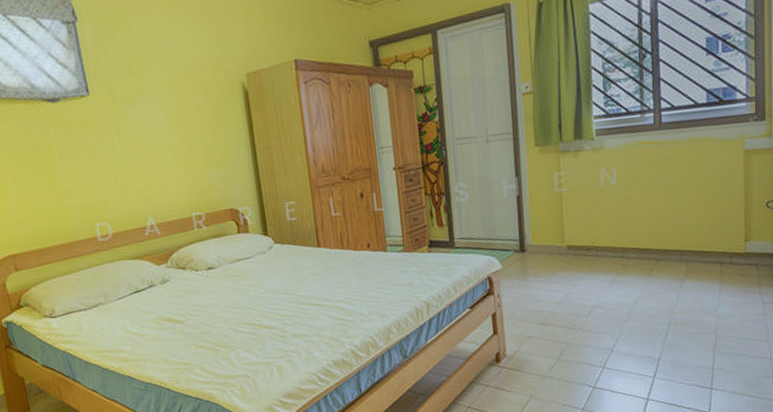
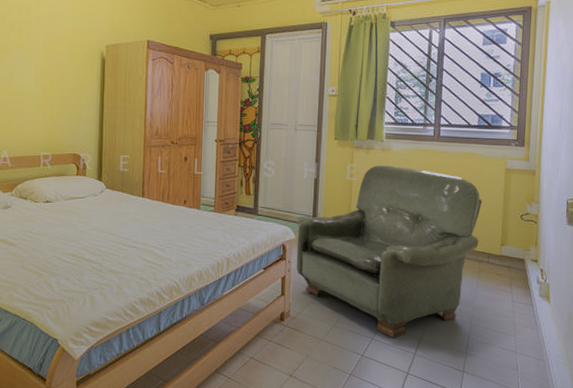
armchair: none [501,166,719,363] -> present [296,165,482,338]

